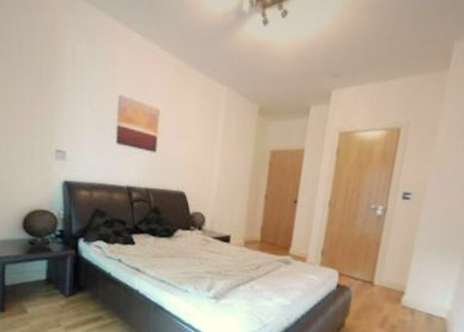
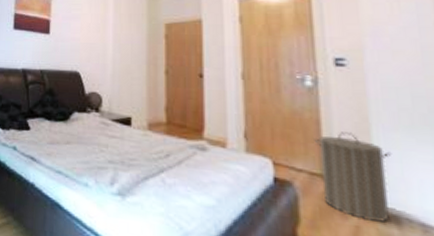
laundry hamper: none [368,251,423,313] -> present [314,132,392,222]

